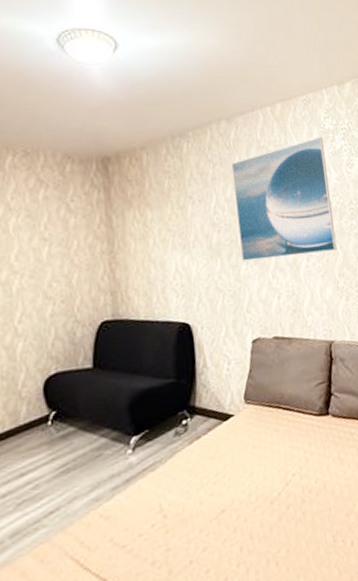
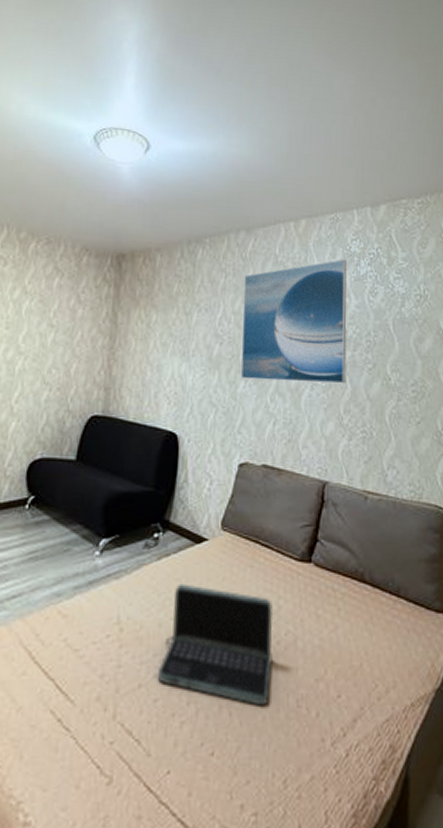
laptop: none [205,454,309,556] -> present [157,583,274,706]

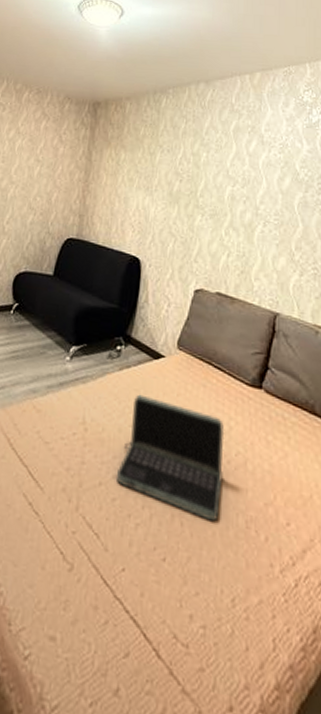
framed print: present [241,258,347,384] -> none [199,107,299,223]

